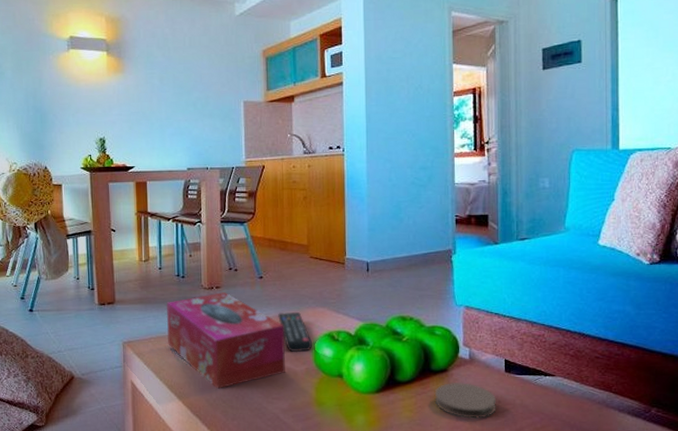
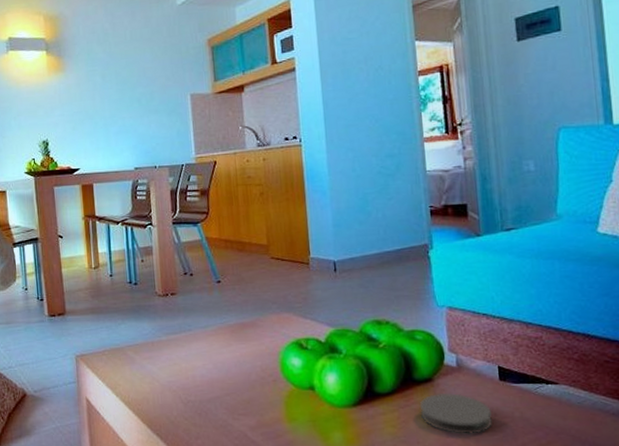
tissue box: present [166,292,286,389] -> none [119,299,251,405]
remote control: present [278,312,313,353] -> none [239,319,279,363]

